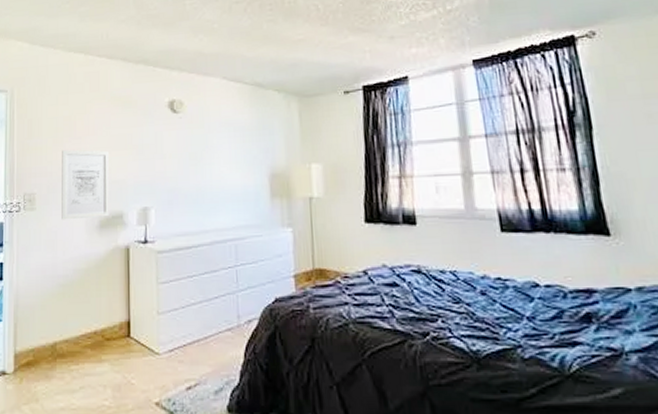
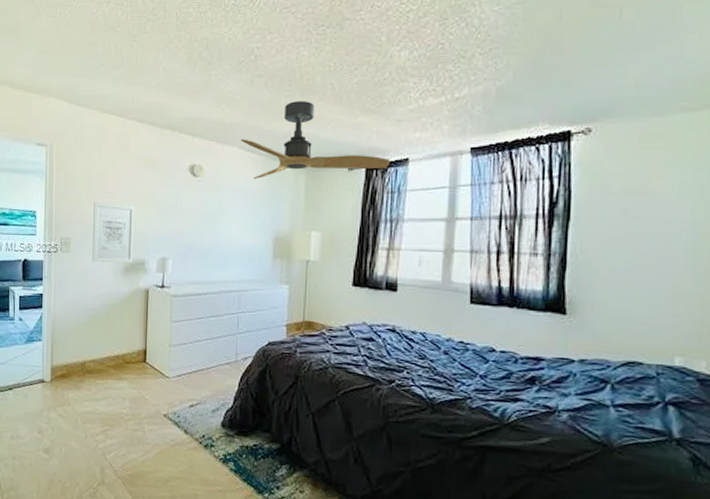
ceiling fan: none [223,24,389,111] -> present [241,101,391,179]

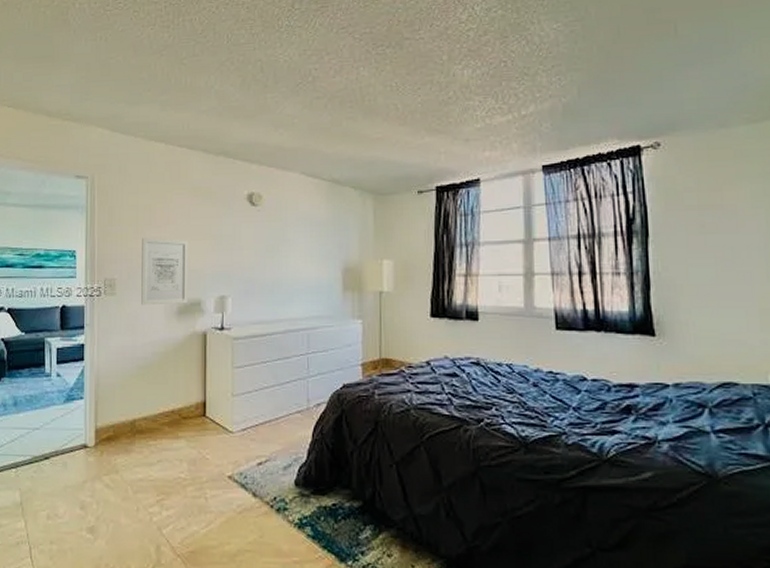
ceiling fan: present [241,101,391,179] -> none [302,122,461,206]

